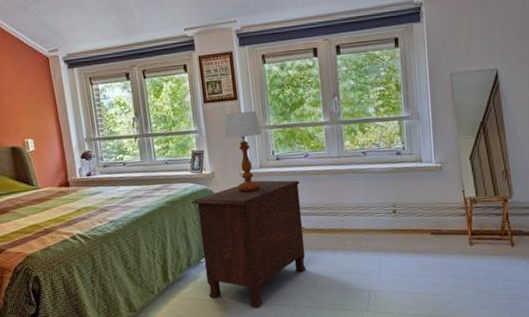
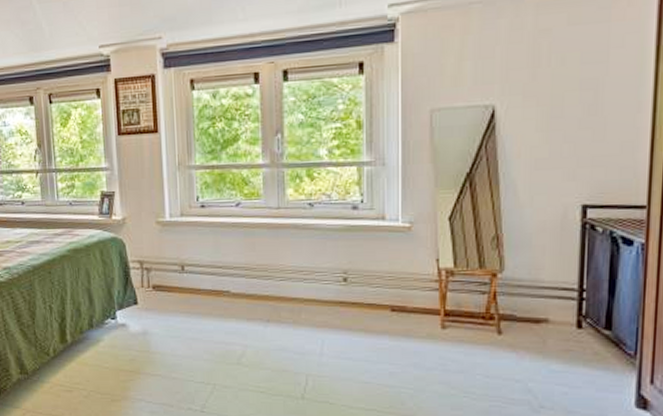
nightstand: present [191,180,307,308] -> none [97,231,231,383]
table lamp: present [224,111,262,193] -> none [139,147,186,244]

